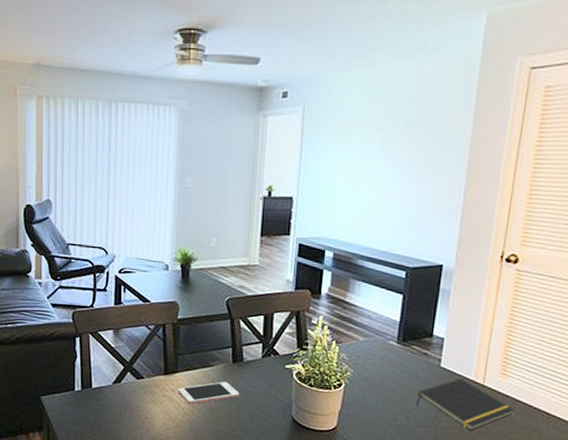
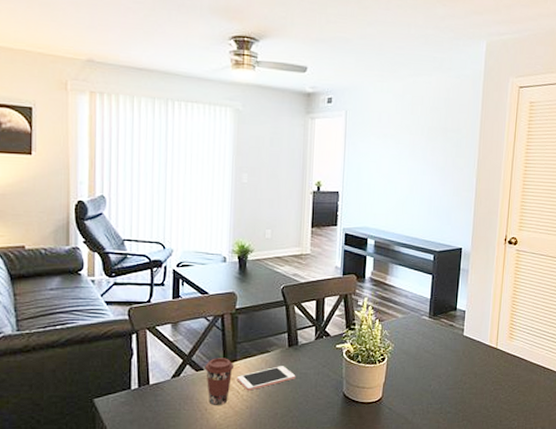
coffee cup: none [145,367,176,416] -> present [205,358,235,405]
notepad: present [416,378,514,431] -> none [446,344,520,389]

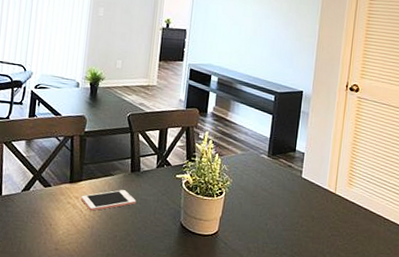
coffee cup: present [205,358,235,405] -> none [52,176,80,222]

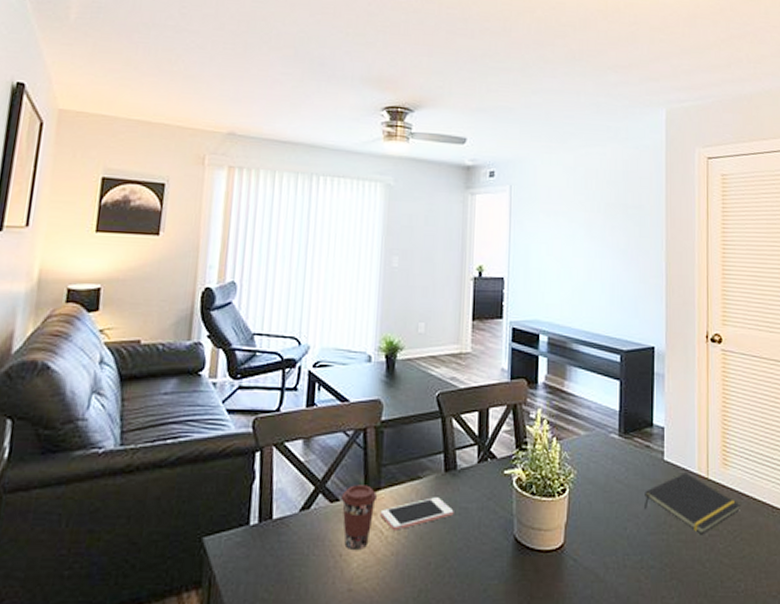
coffee cup: none [52,176,80,222] -> present [341,485,378,549]
notepad: none [283,188,359,234] -> present [645,473,740,535]

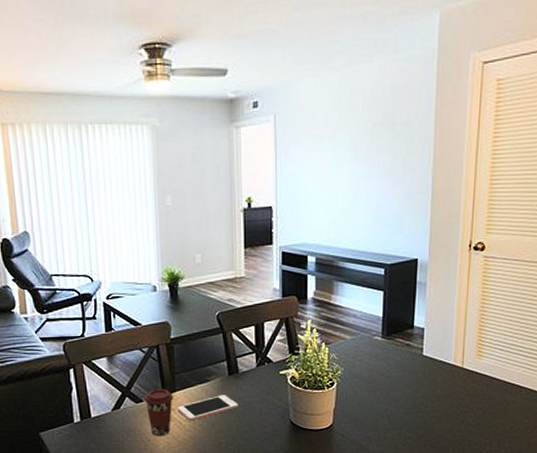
notepad: present [645,473,740,535] -> none [404,364,491,412]

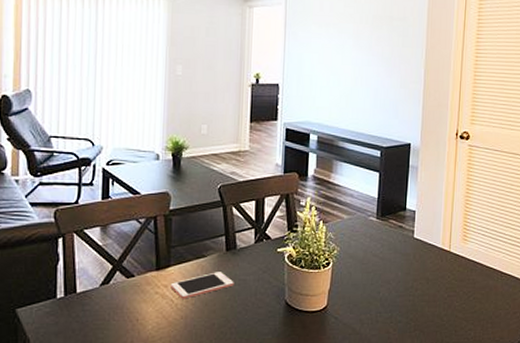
coffee cup: present [144,389,174,436] -> none [136,263,168,315]

